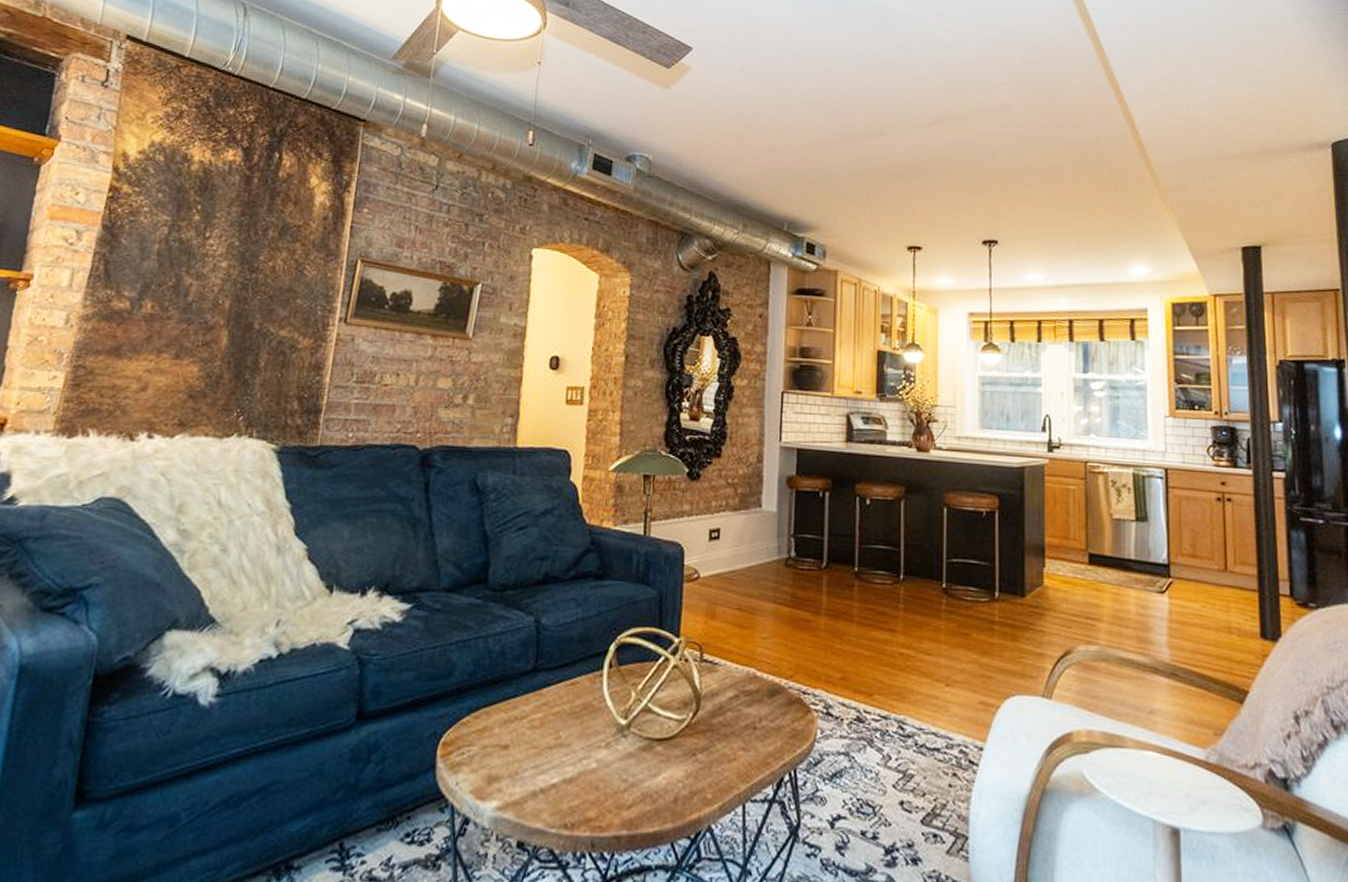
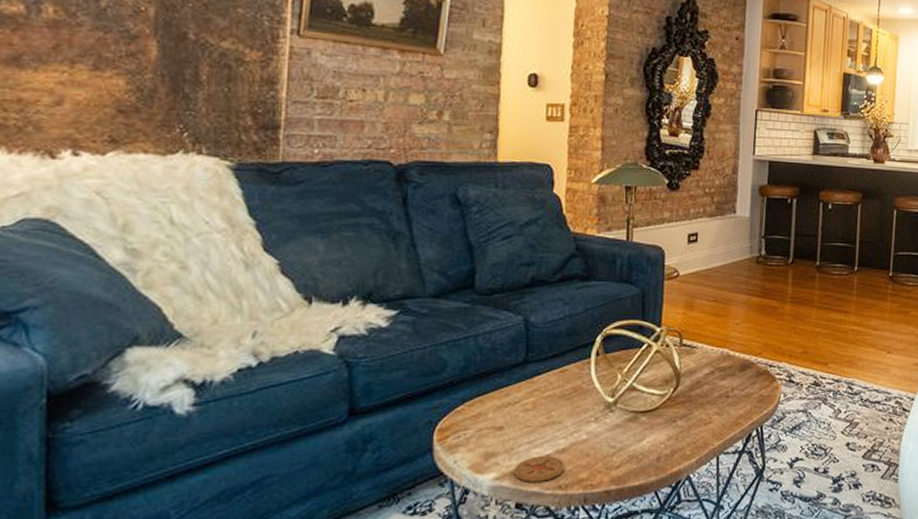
coaster: none [517,785,572,817] -> present [514,456,565,482]

